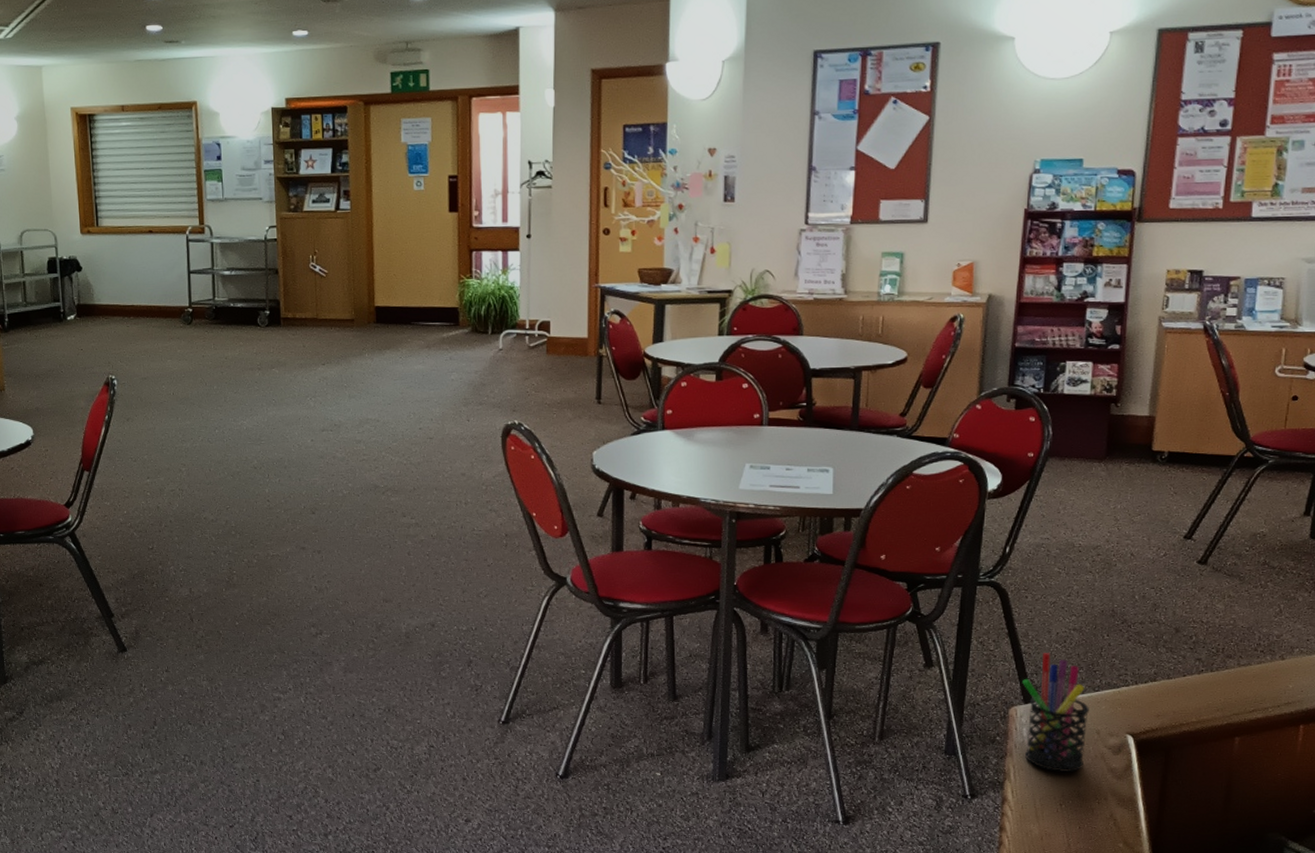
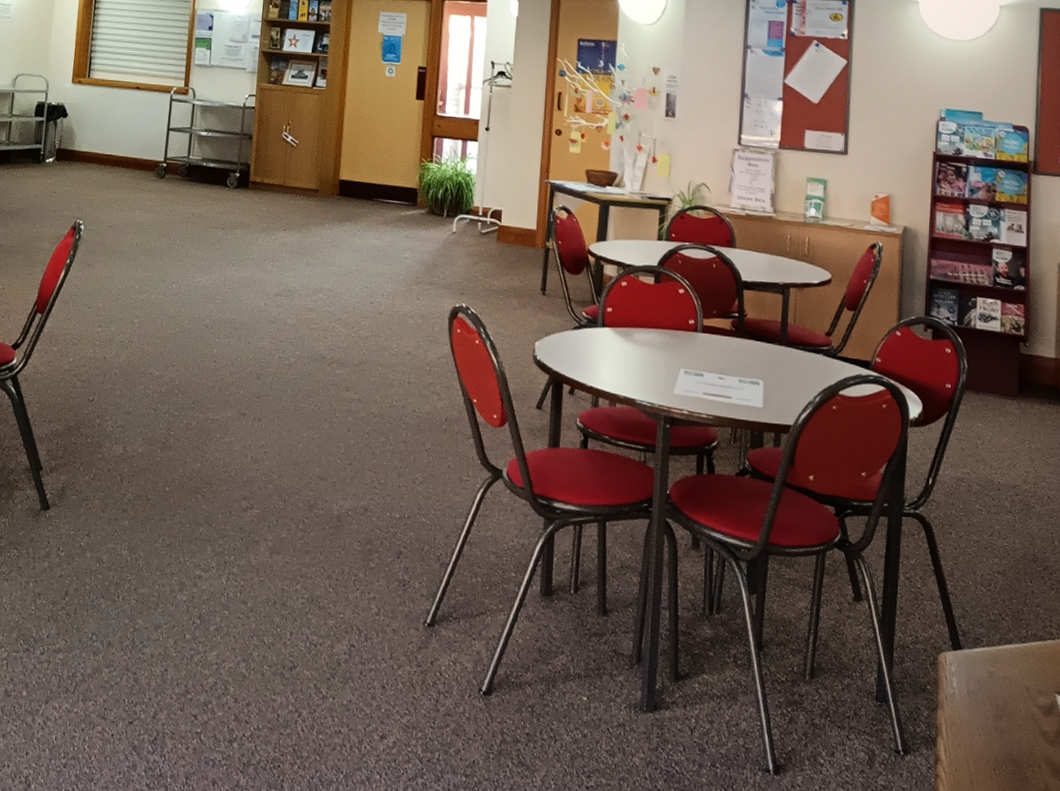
pen holder: present [1022,653,1089,772] -> none [950,595,1017,732]

